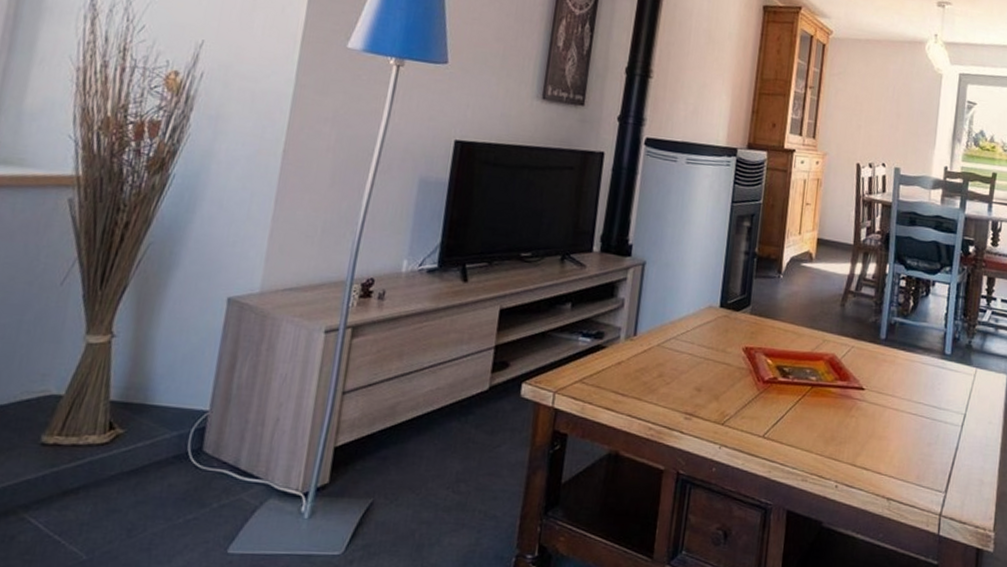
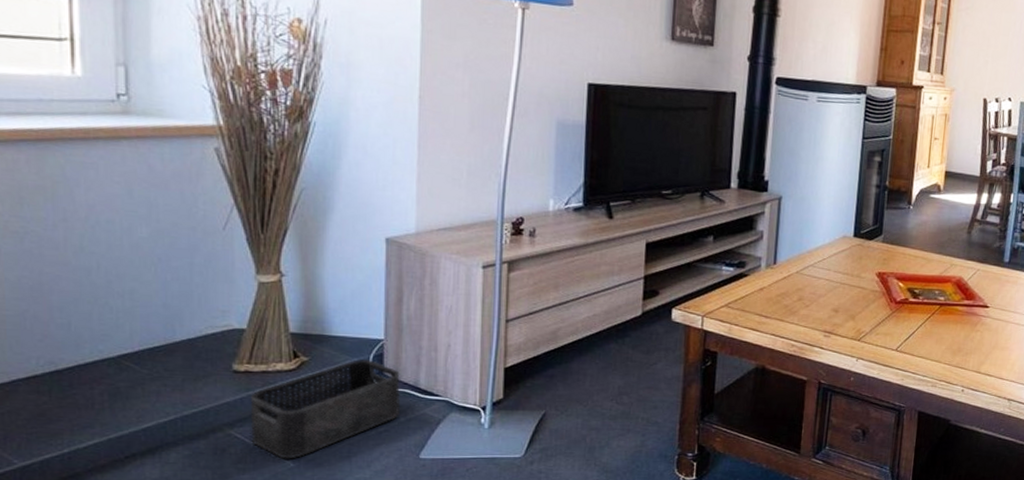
storage bin: none [45,432,221,550] -> present [250,358,401,459]

